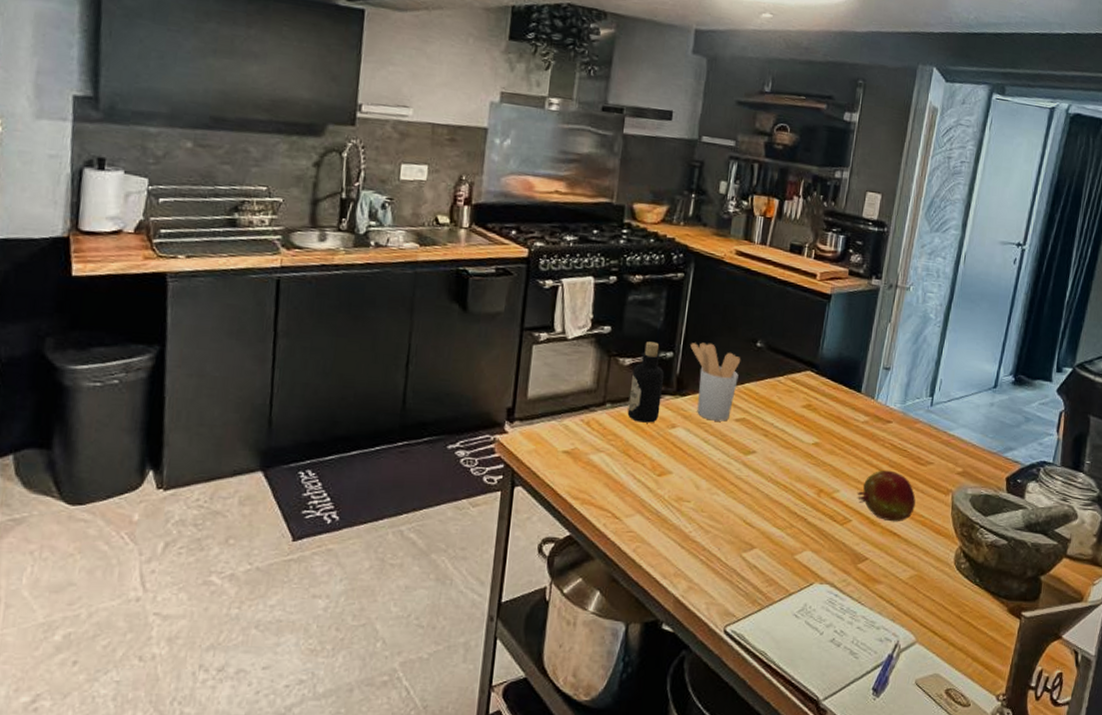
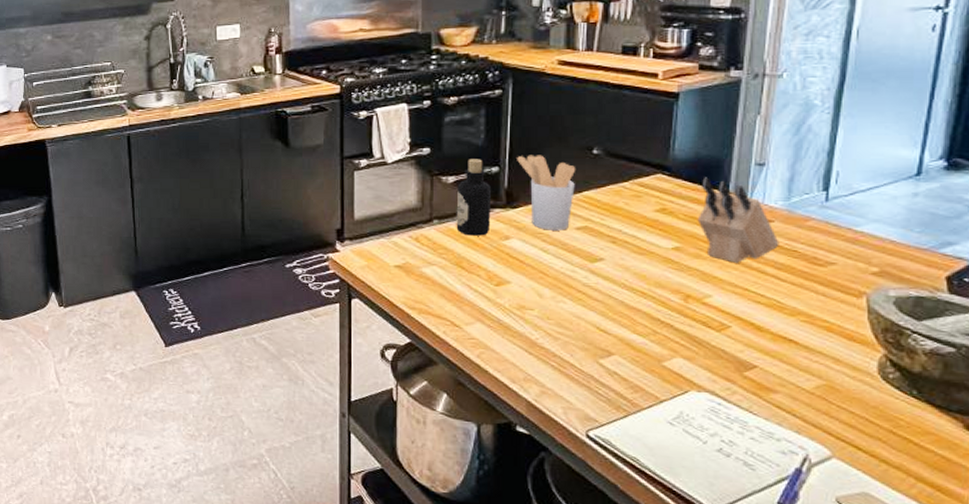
knife block: none [834,377,895,460] -> present [697,177,779,263]
fruit: present [857,470,916,522] -> none [735,272,815,328]

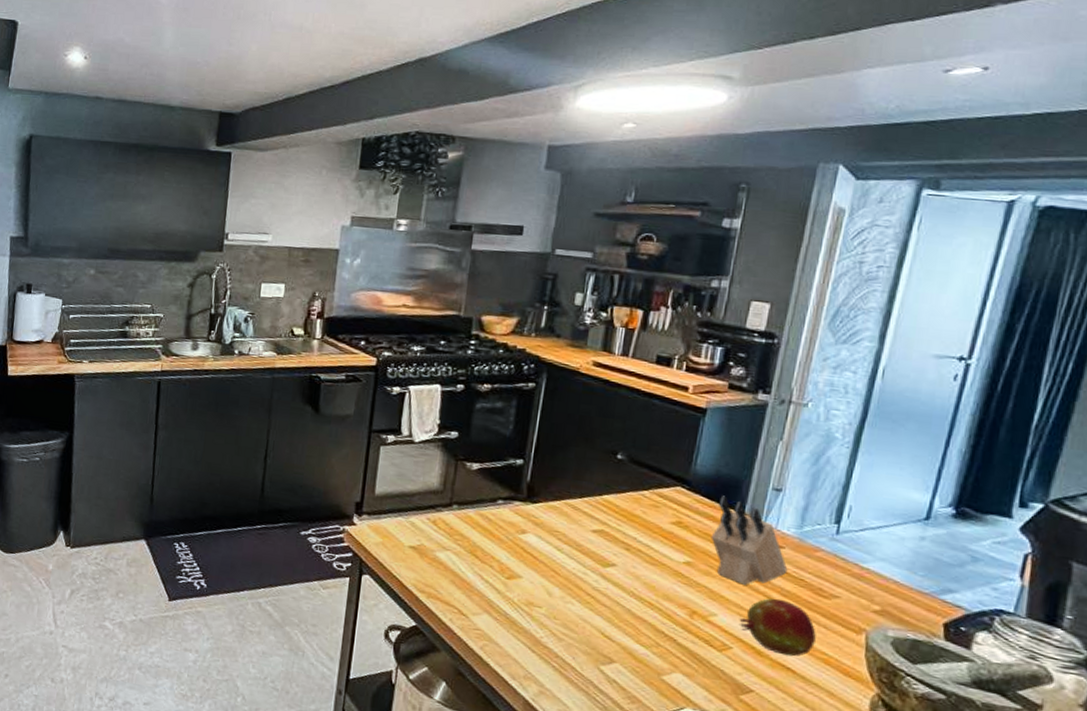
bottle: present [456,159,492,236] -> none [475,448,514,527]
utensil holder: present [517,155,576,231] -> none [542,451,599,531]
fruit: none [735,272,815,328] -> present [739,598,816,657]

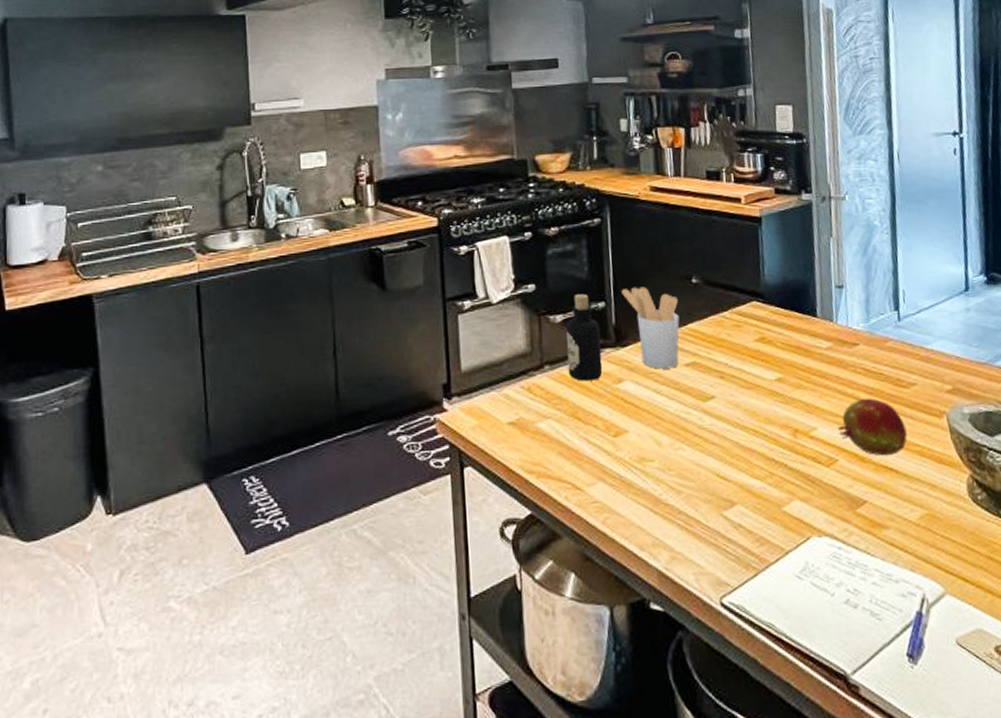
bottle: none [475,448,514,527] -> present [566,294,603,381]
utensil holder: none [542,451,599,531] -> present [621,286,680,369]
knife block: present [710,495,788,585] -> none [792,302,867,391]

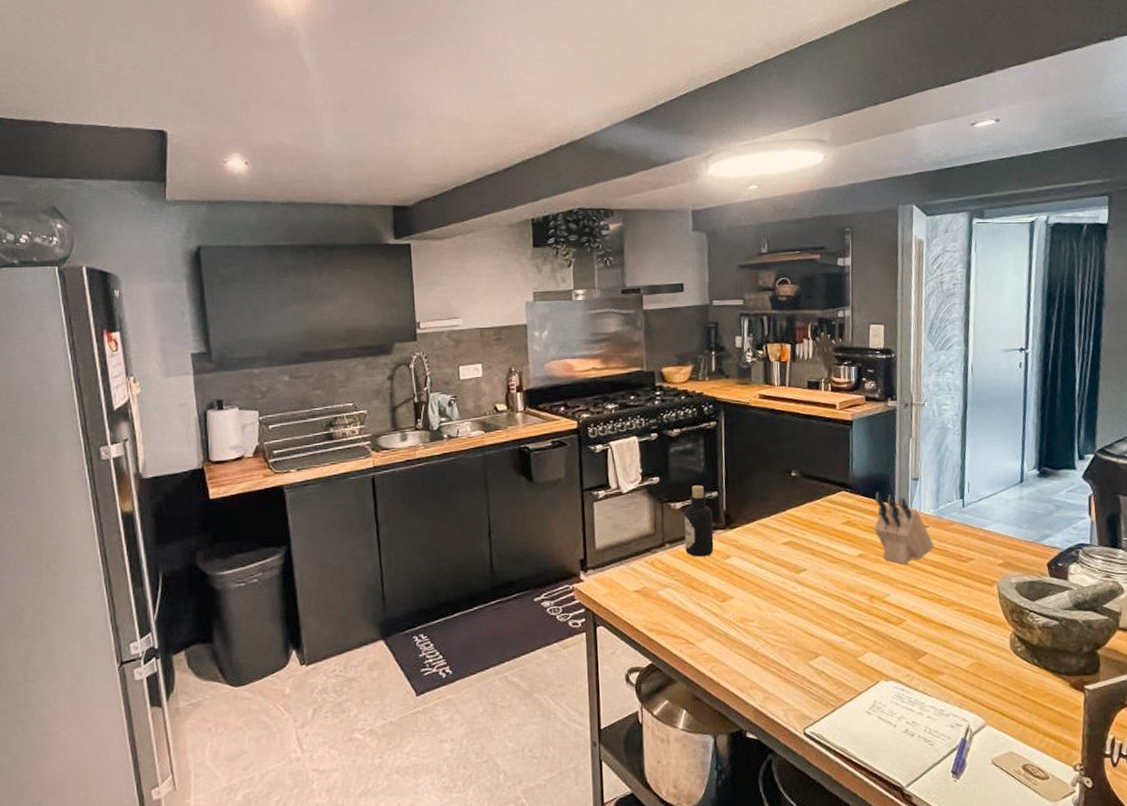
utensil holder: present [621,286,680,369] -> none [732,479,780,547]
knife block: none [792,302,867,391] -> present [874,492,934,565]
fruit: present [837,398,908,456] -> none [906,570,964,617]

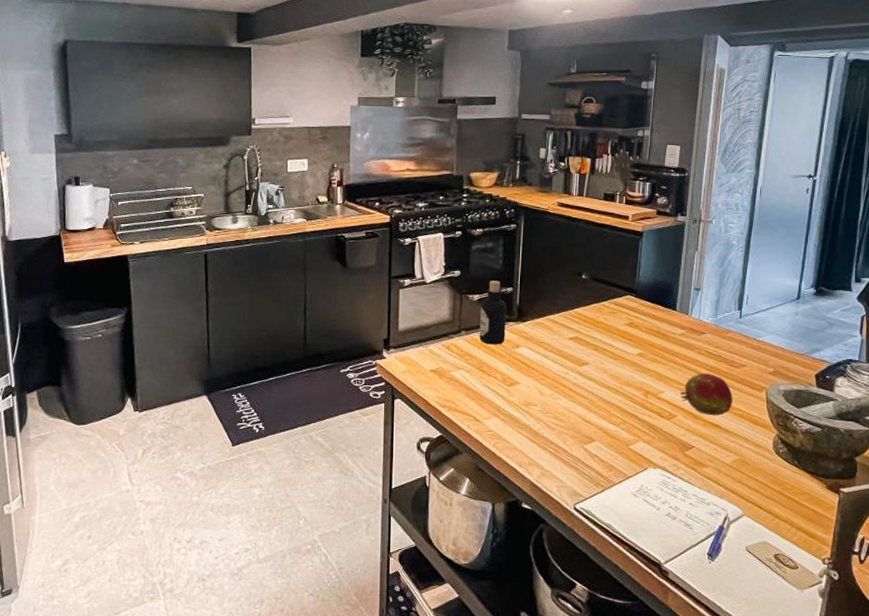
knife block: present [874,492,934,565] -> none [654,298,710,366]
fruit: none [906,570,964,617] -> present [680,373,733,416]

